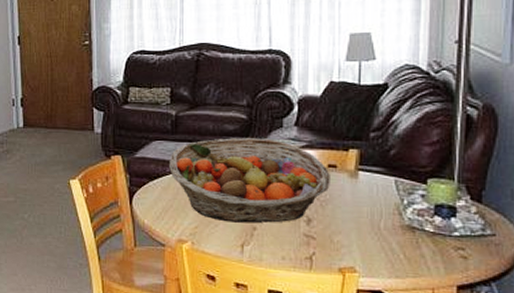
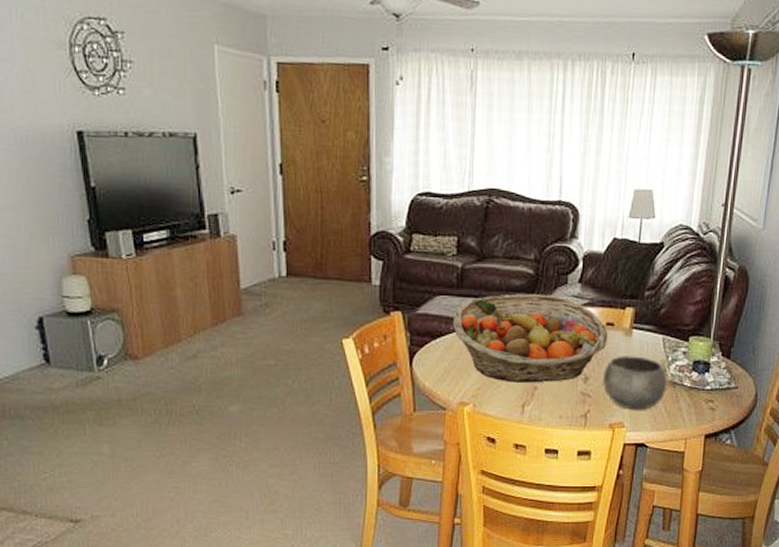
bowl: none [327,198,404,255] -> present [602,356,668,410]

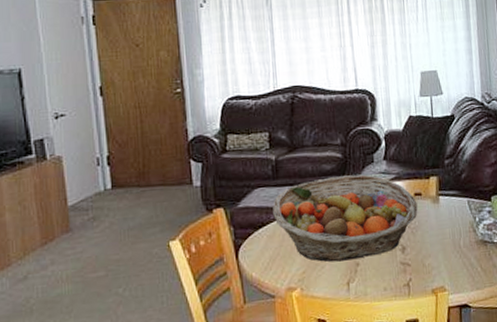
bowl: present [602,356,668,410] -> none [418,220,479,273]

